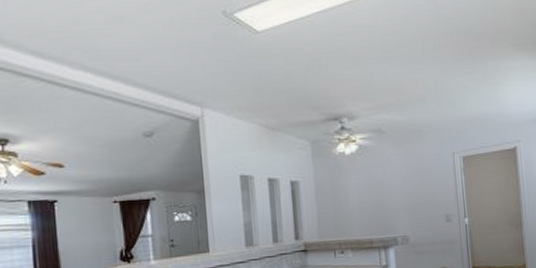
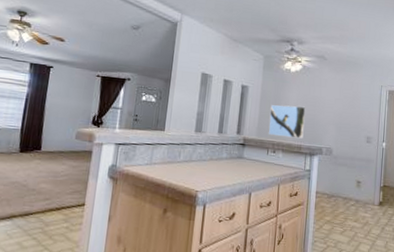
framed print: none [328,193,373,234] -> present [269,105,306,139]

